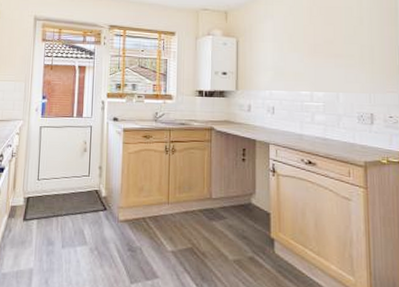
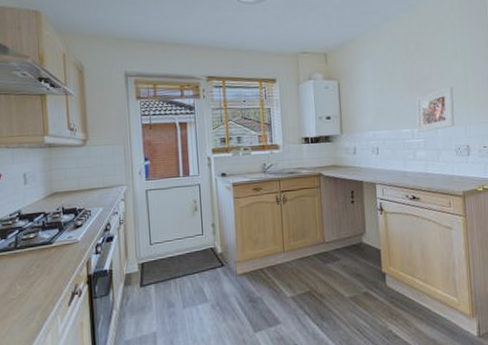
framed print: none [316,53,358,97] -> present [415,87,455,134]

